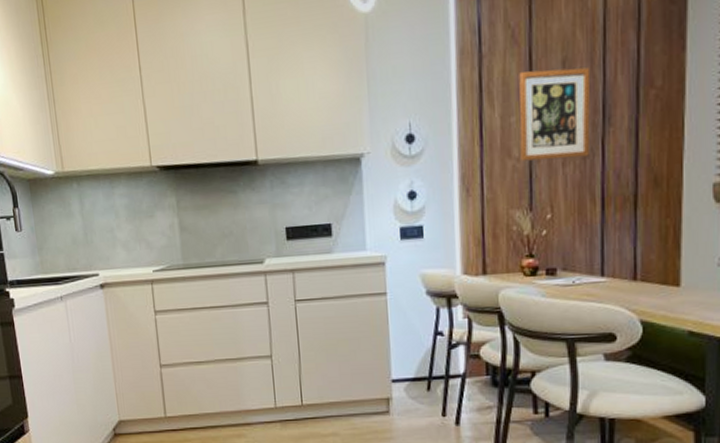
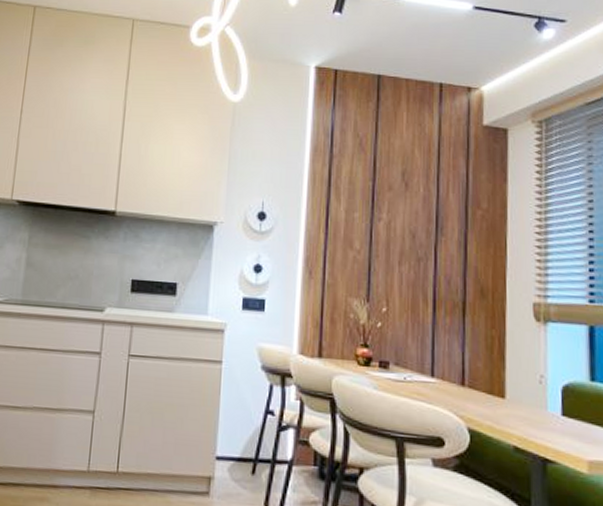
wall art: present [519,67,591,161] -> none [361,176,426,259]

